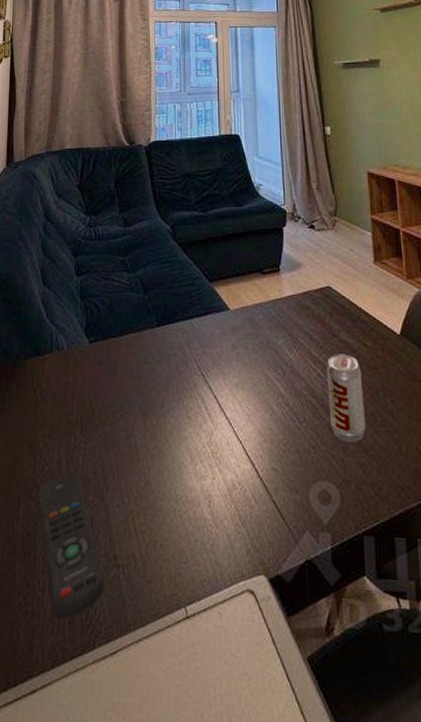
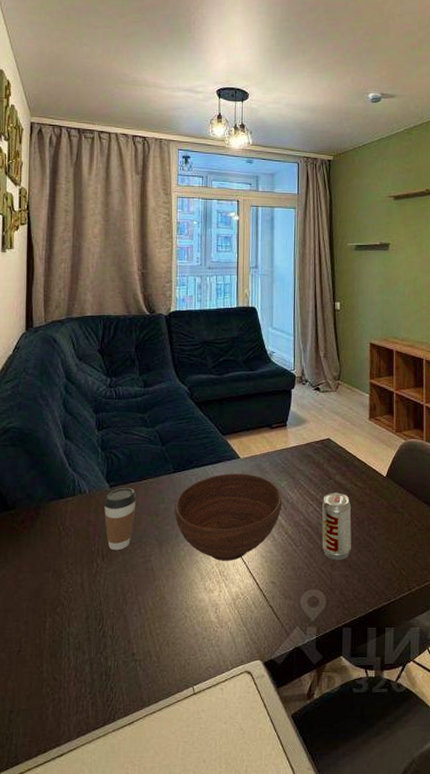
remote control: present [38,473,104,619] -> none [63,593,123,702]
coffee cup: none [82,343,118,421] -> present [103,487,136,551]
bowl: none [159,328,280,439] -> present [175,474,283,561]

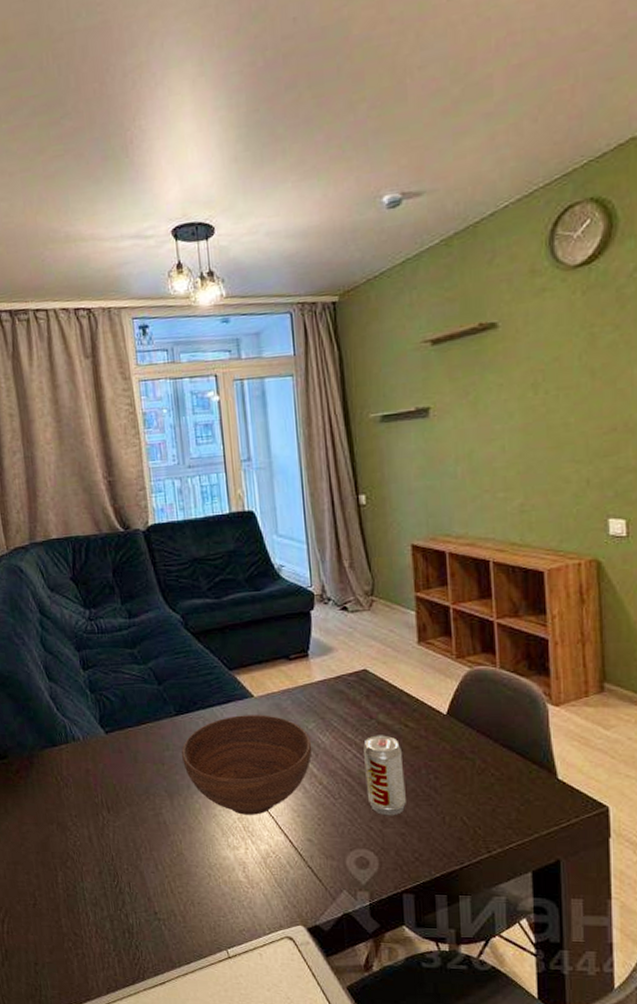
coffee cup: present [103,487,136,551] -> none [100,733,138,803]

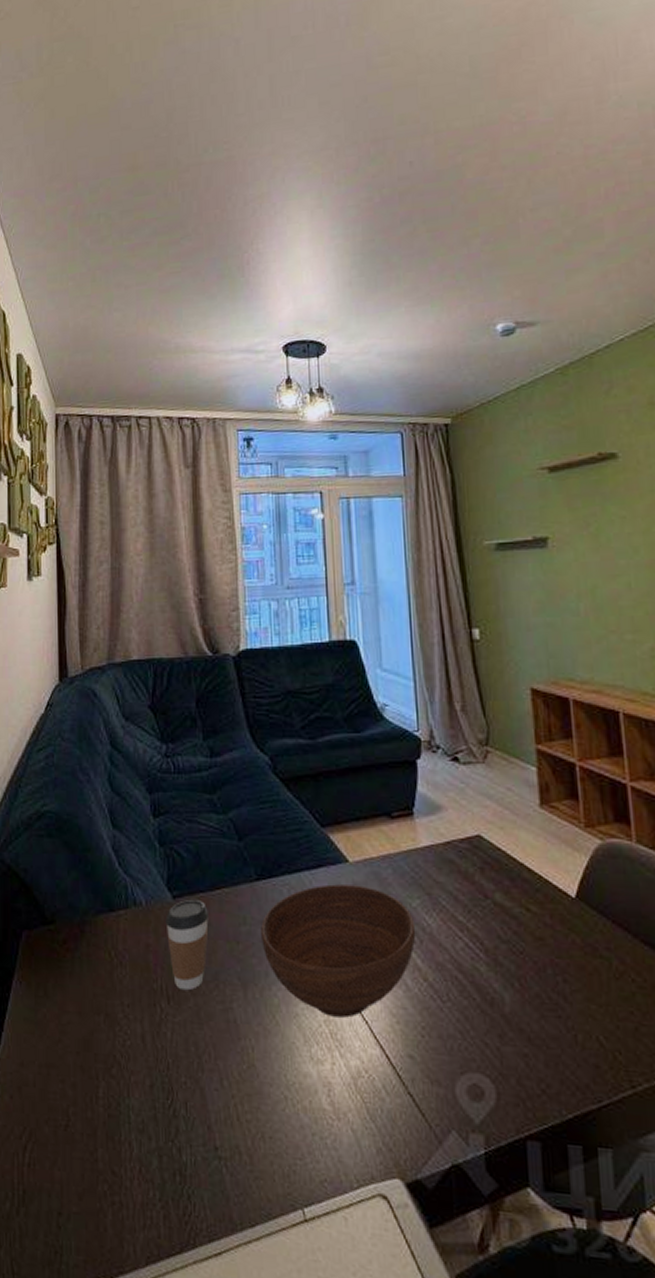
coffee cup: none [100,733,138,803] -> present [165,898,209,991]
beverage can: present [364,735,406,816] -> none [477,919,529,1030]

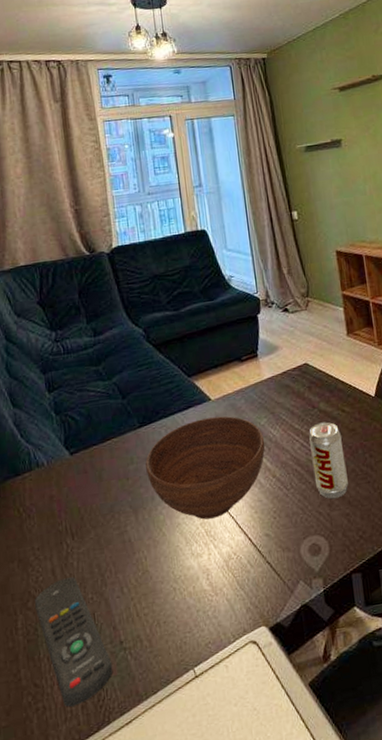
remote control: none [120,1049,204,1213] -> present [35,577,113,707]
coffee cup: present [165,898,209,991] -> none [65,451,103,526]
beverage can: none [477,919,529,1030] -> present [309,422,348,499]

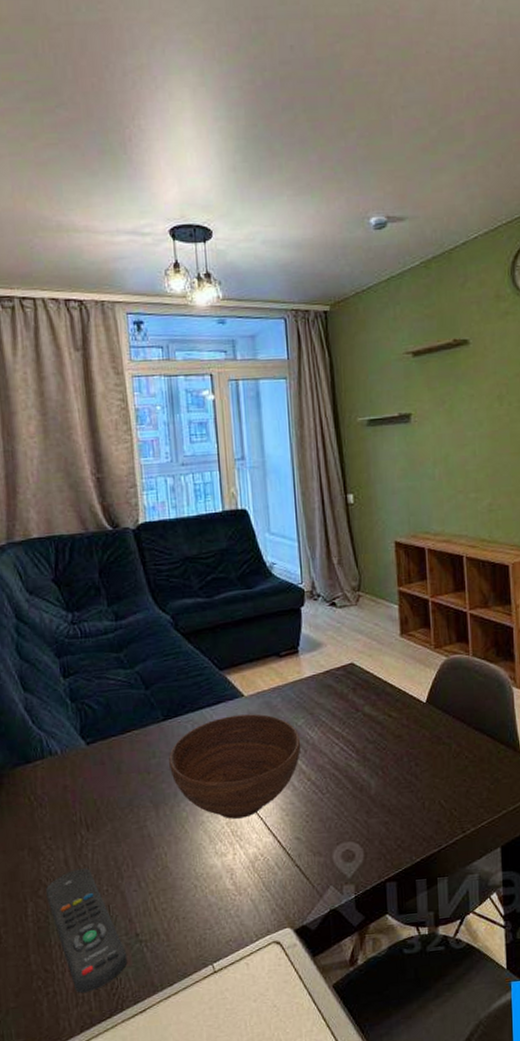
beverage can: present [309,422,348,499] -> none [350,726,389,807]

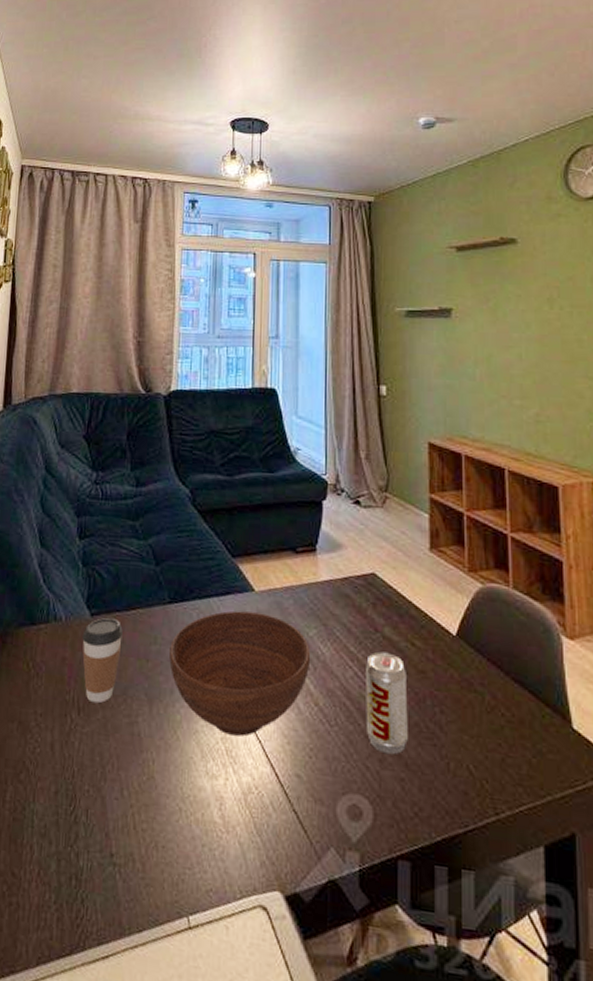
remote control: present [46,868,128,993] -> none [27,757,98,915]
coffee cup: none [80,742,122,819] -> present [82,617,123,704]
beverage can: none [350,726,389,807] -> present [365,651,408,755]

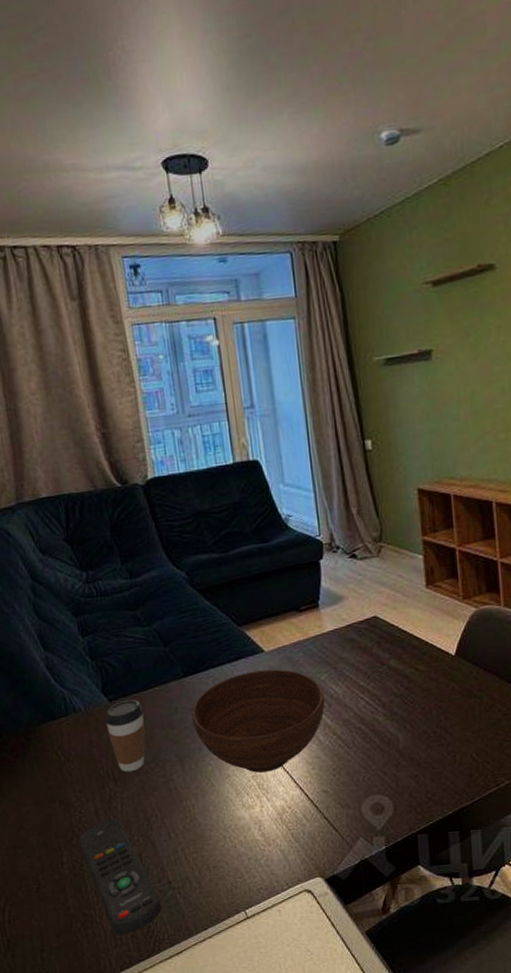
remote control: none [27,757,98,915] -> present [79,820,162,935]
beverage can: present [365,651,408,755] -> none [376,680,418,760]

